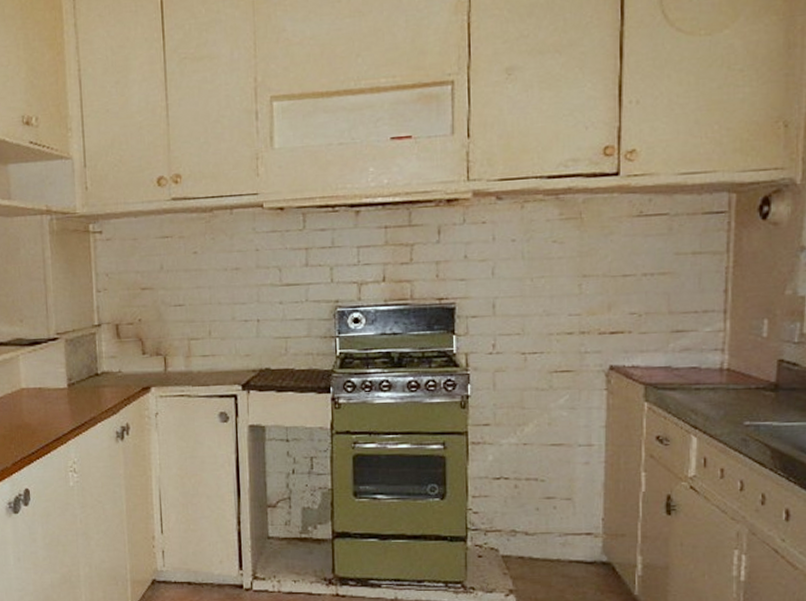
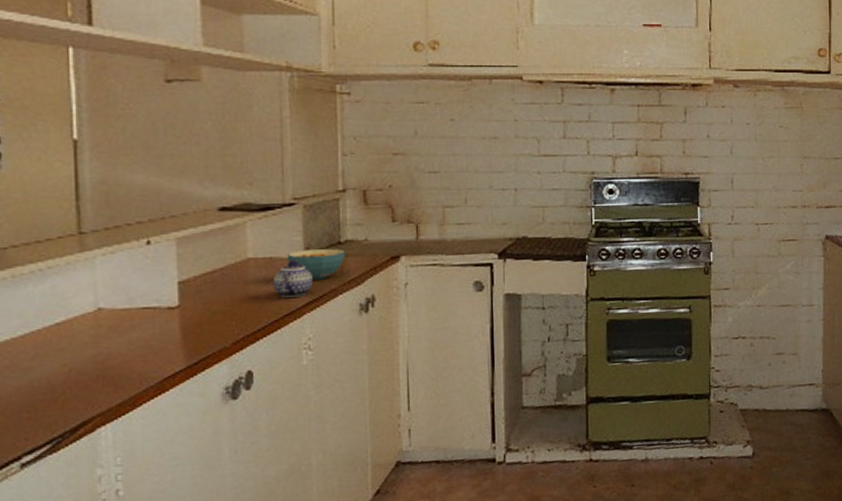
teapot: none [42,390,76,424] -> present [272,260,313,298]
cereal bowl: none [54,380,103,409] -> present [287,249,346,280]

